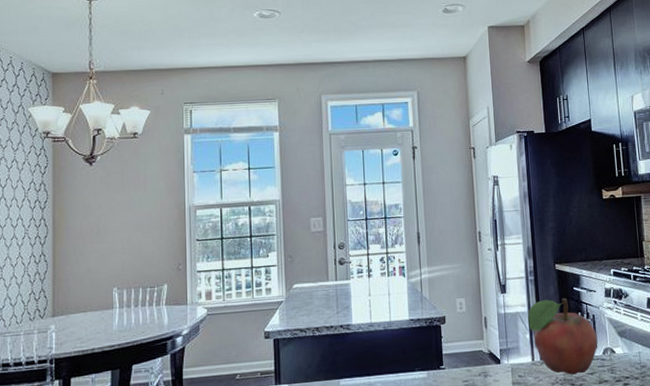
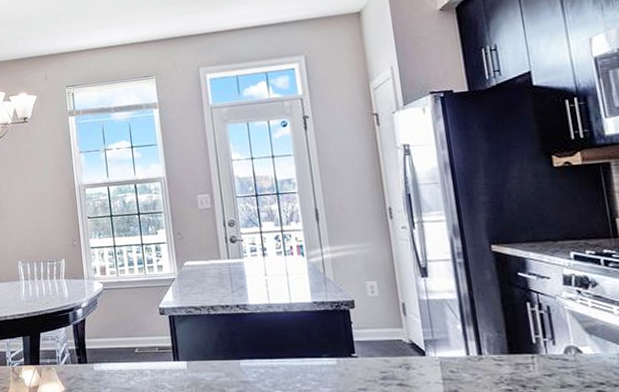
fruit: present [527,298,598,375] -> none [457,285,557,375]

